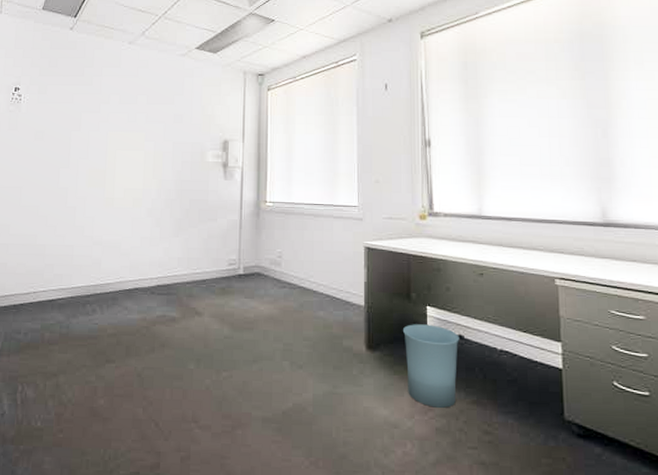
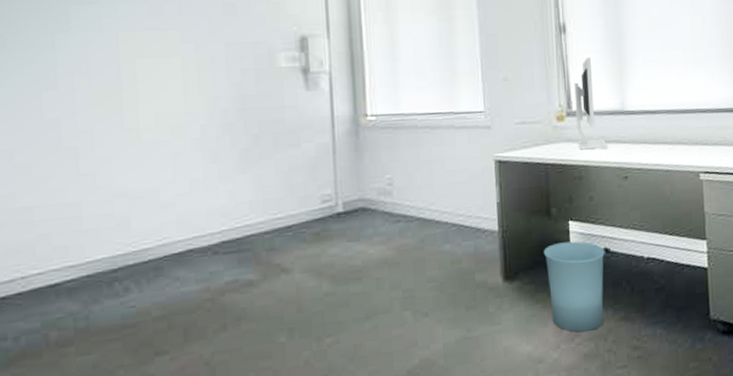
computer monitor: none [436,167,466,248] -> present [574,57,609,150]

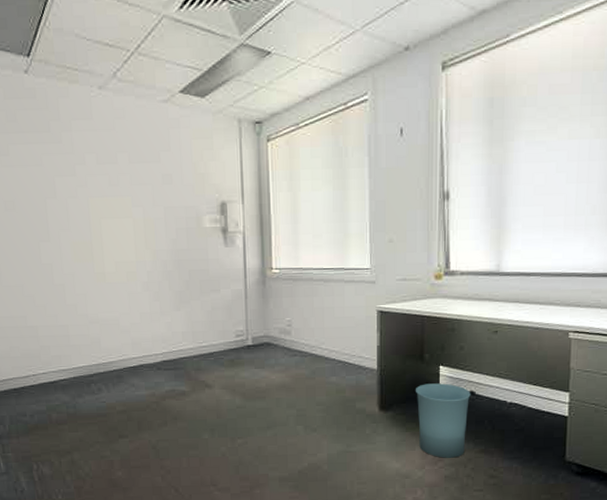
computer monitor: present [574,57,609,150] -> none [452,222,482,306]

